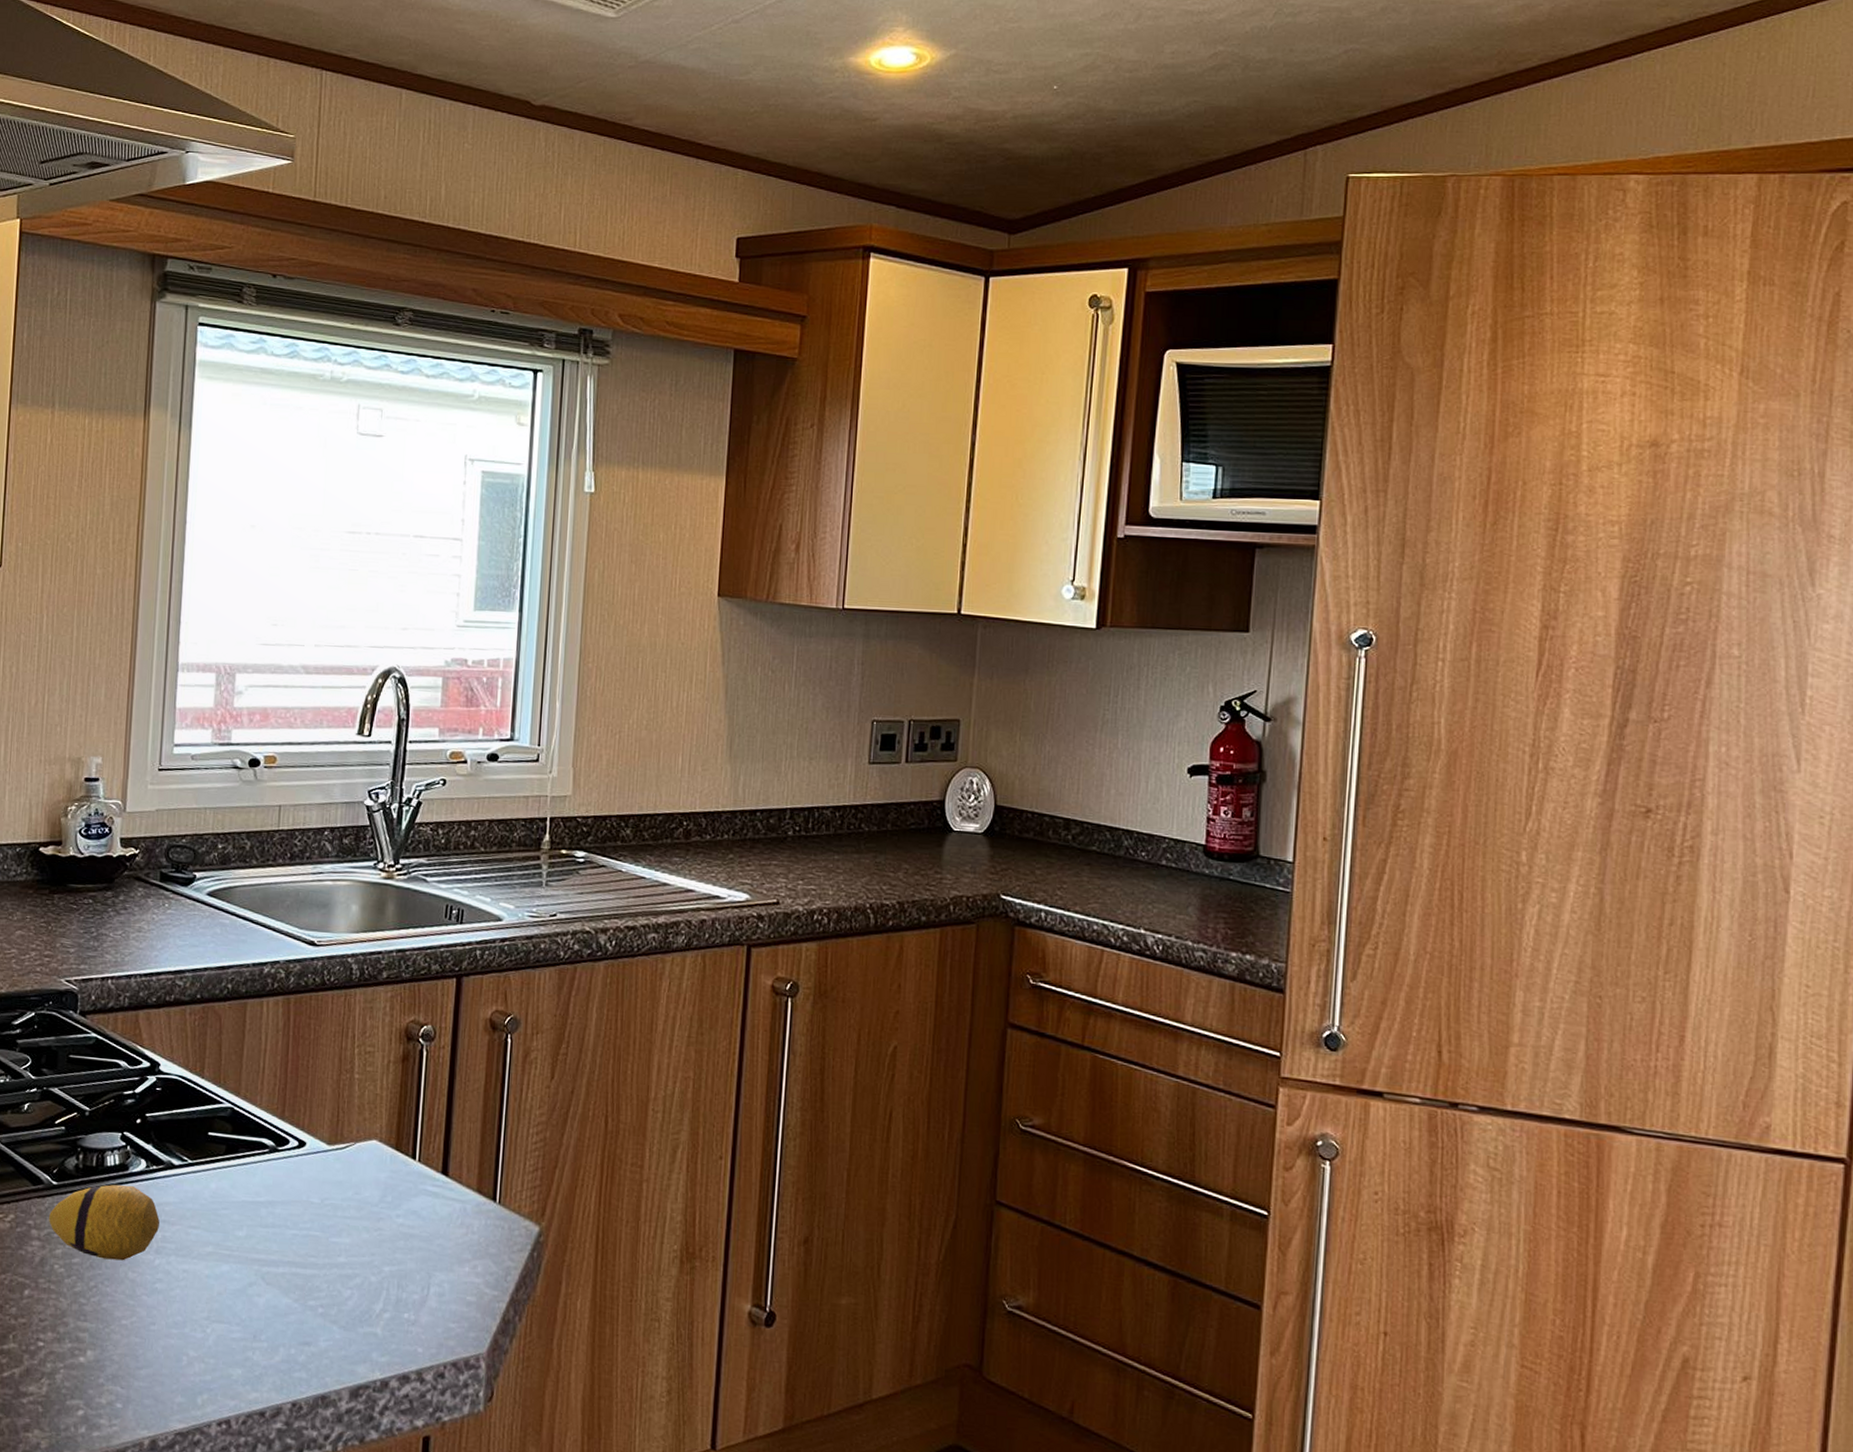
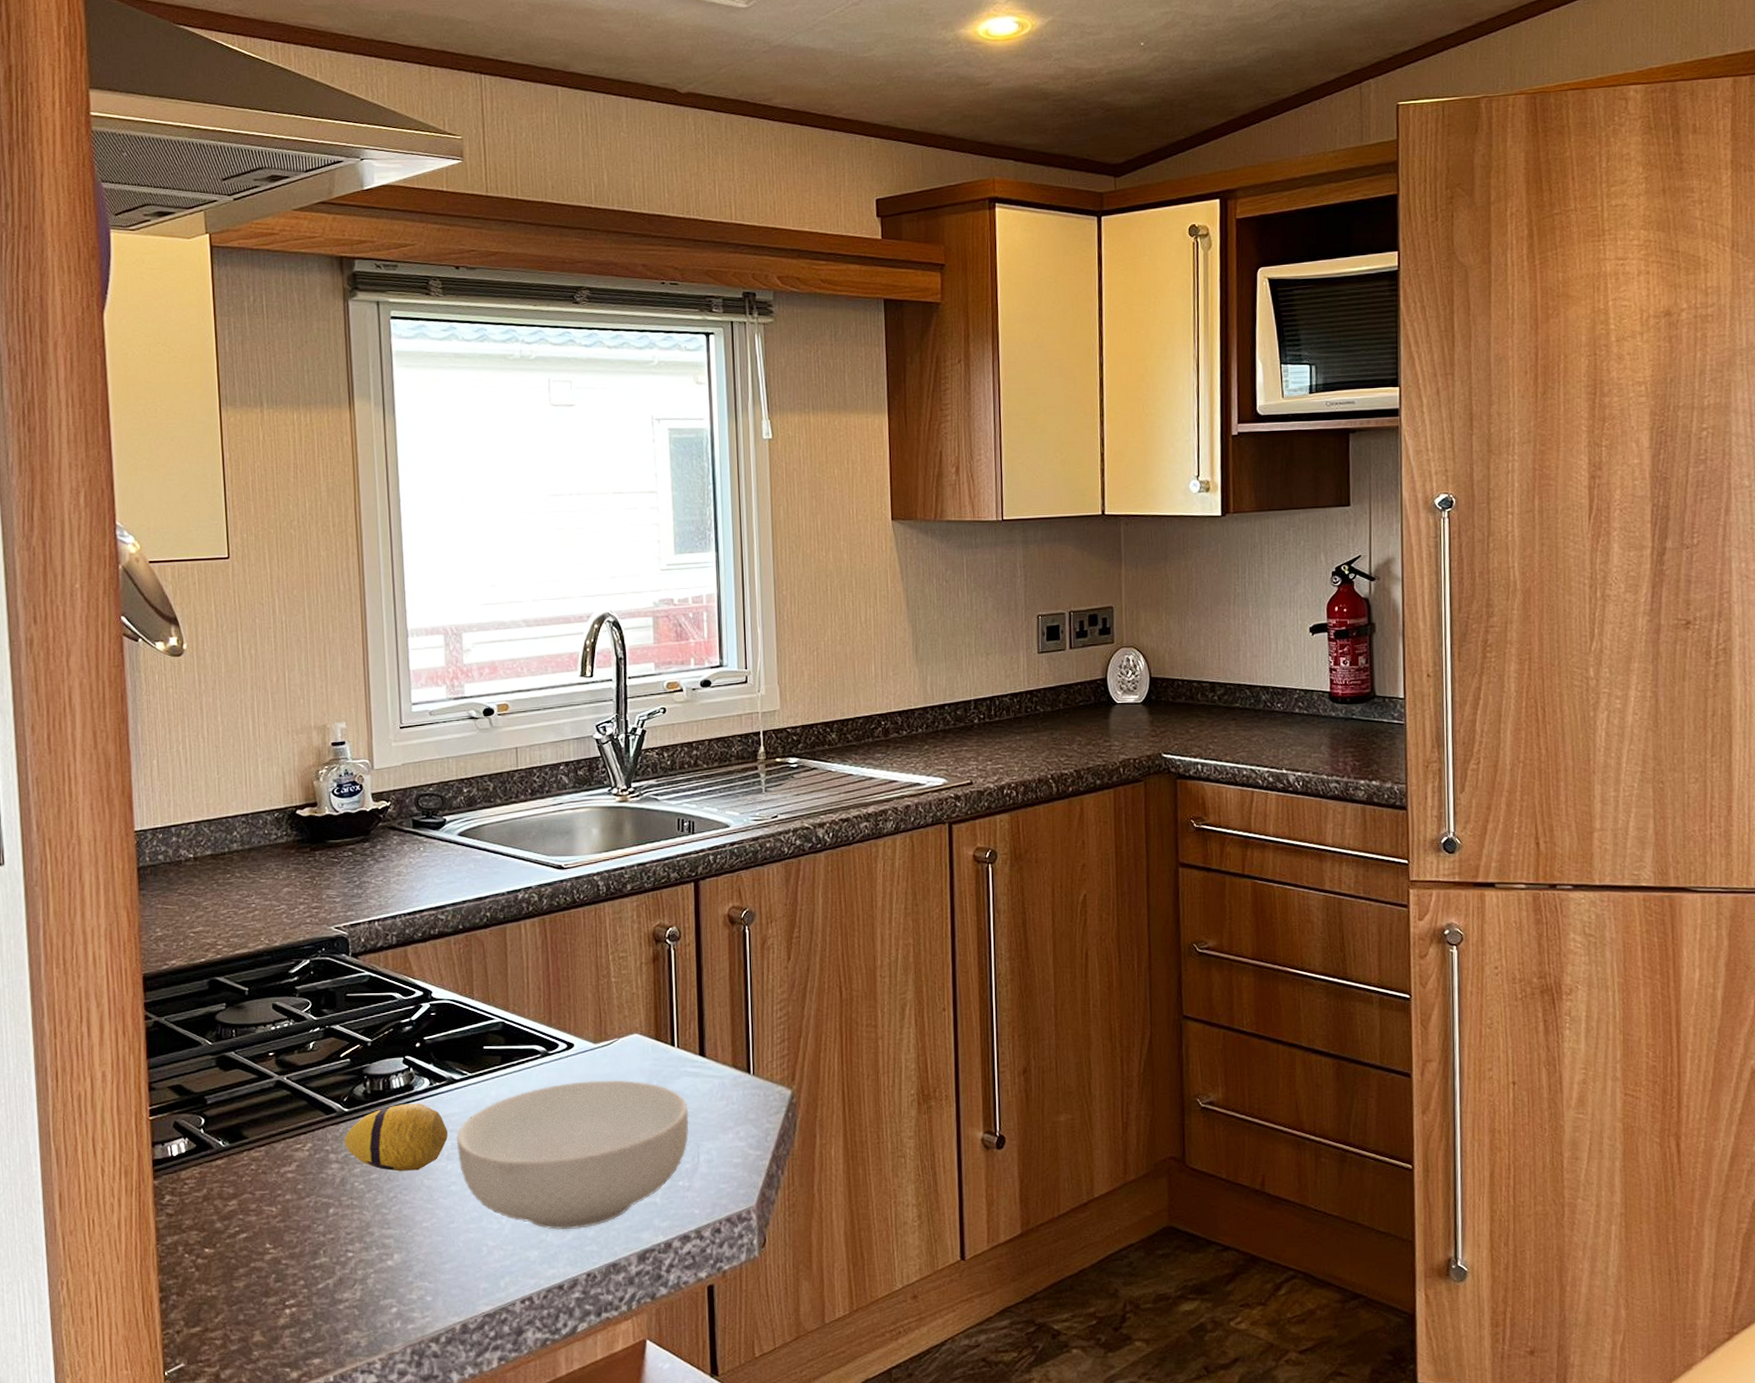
cereal bowl: none [167,1184,424,1352] -> present [456,1080,689,1230]

